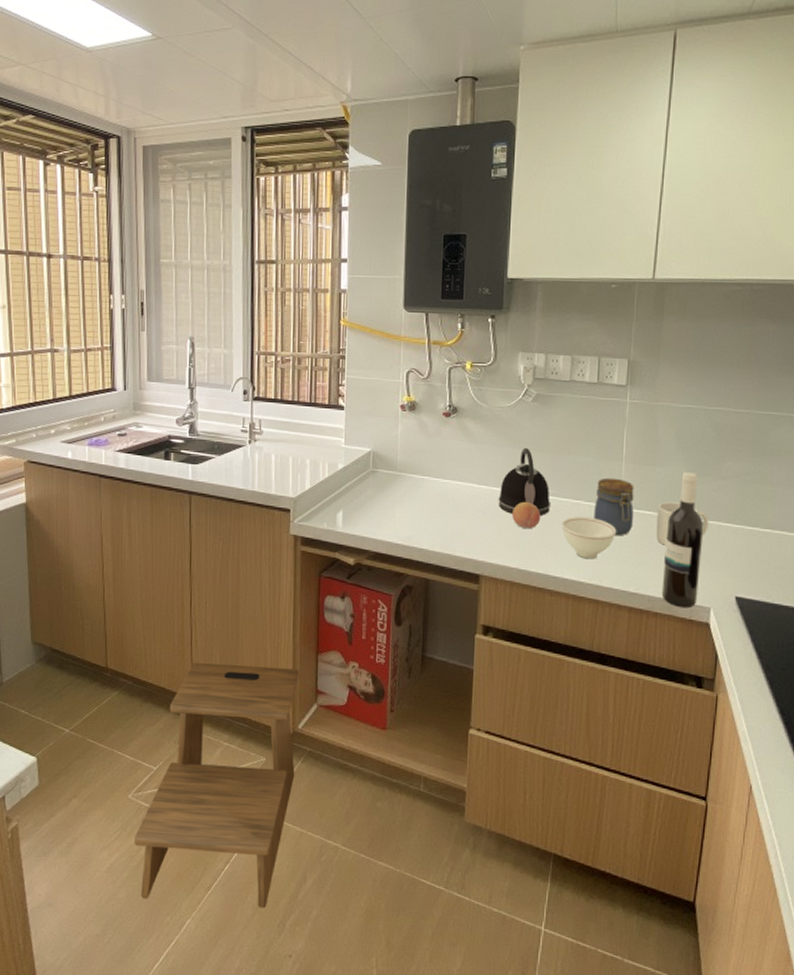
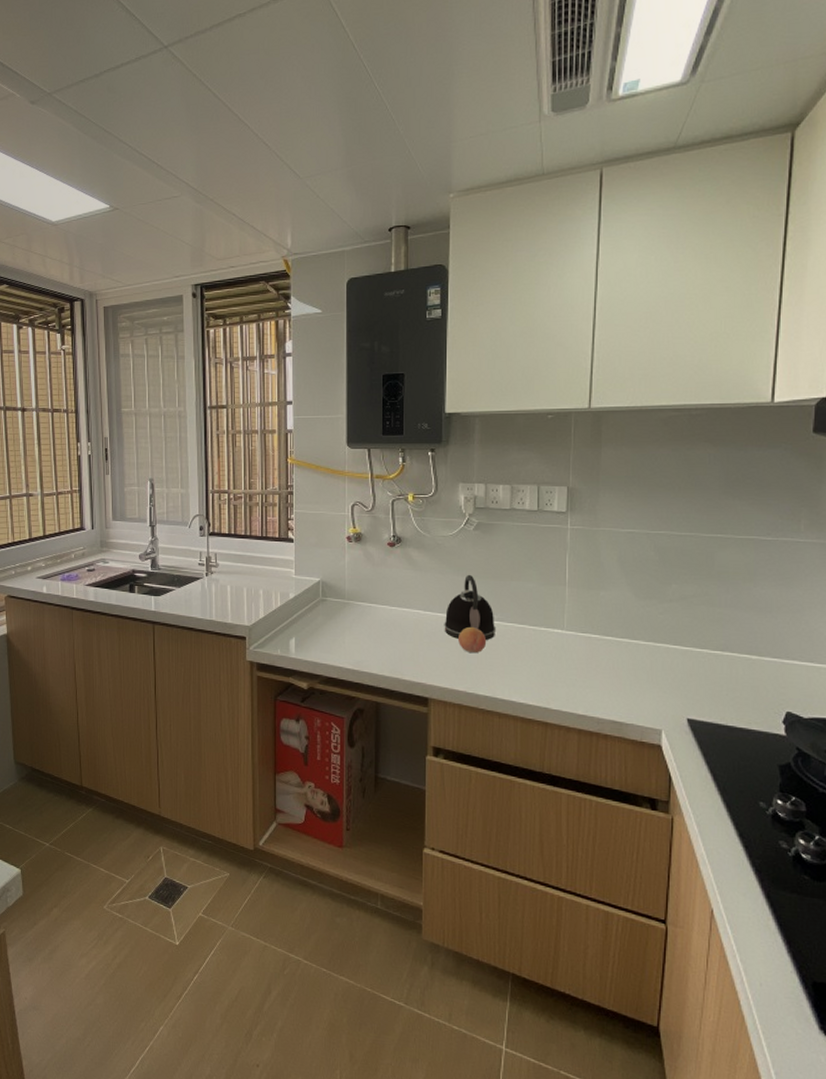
step stool: present [133,663,299,908] -> none [109,782,259,1018]
bowl: present [561,517,617,559] -> none [507,641,563,682]
jar: present [594,477,634,535] -> none [539,602,579,658]
mug: present [656,502,709,545] -> none [603,625,656,668]
wine bottle: present [661,471,704,609] -> none [610,595,652,731]

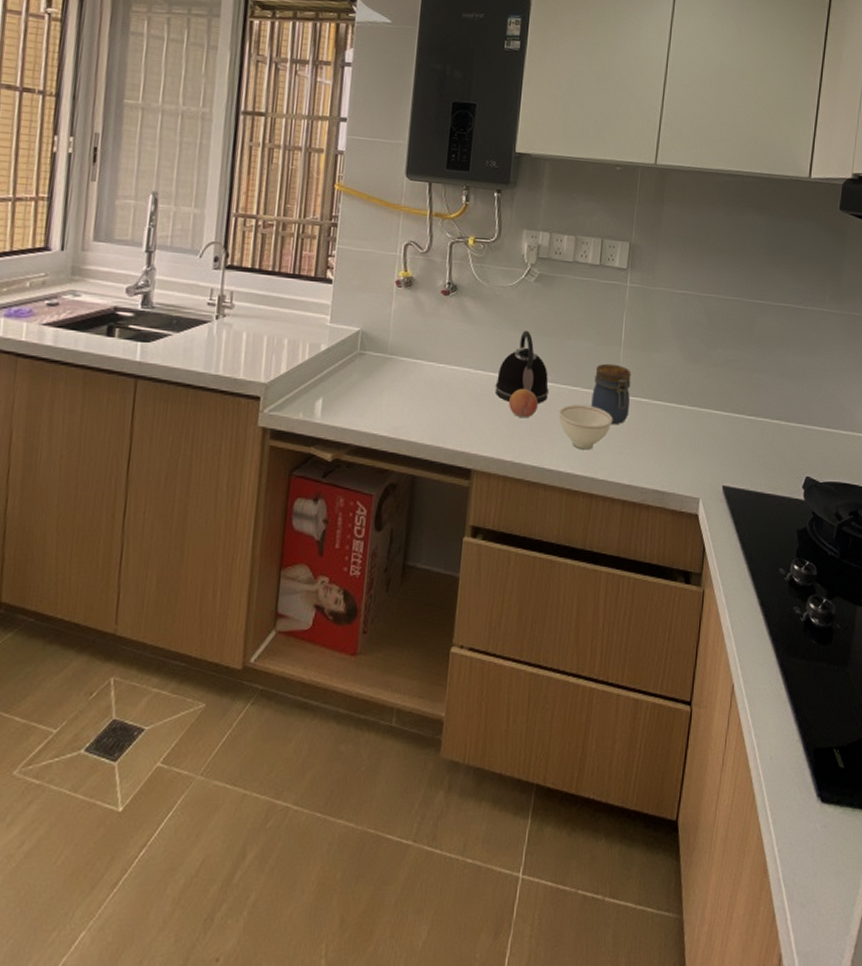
bowl: none [507,641,563,682] -> present [559,404,613,450]
jar: none [539,602,579,658] -> present [591,363,632,424]

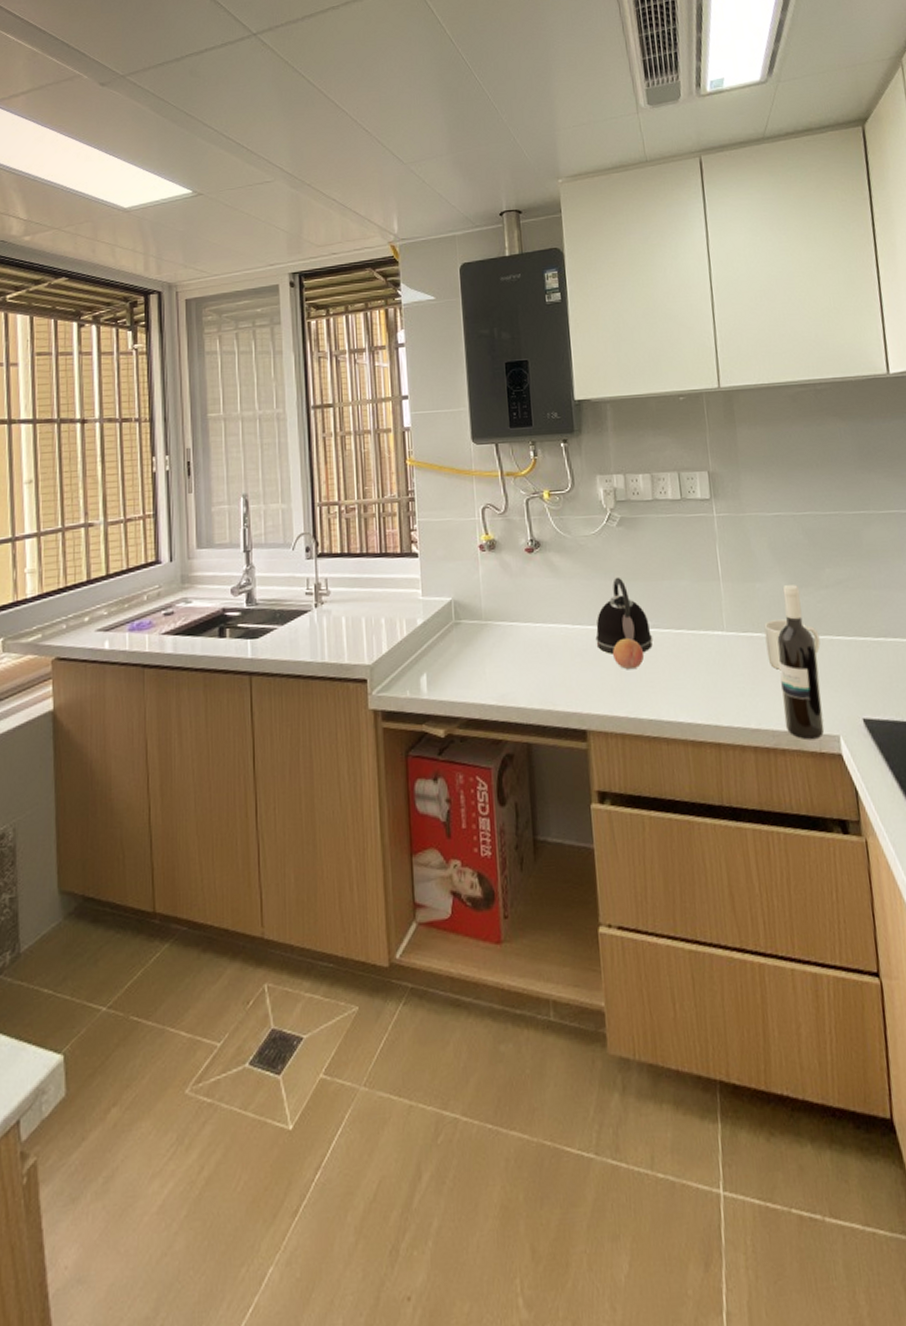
bowl: present [559,404,613,450] -> none [667,647,727,696]
jar: present [591,363,632,424] -> none [697,600,742,664]
mug: none [650,389,700,434] -> present [764,619,821,670]
wine bottle: none [654,357,696,500] -> present [777,583,825,741]

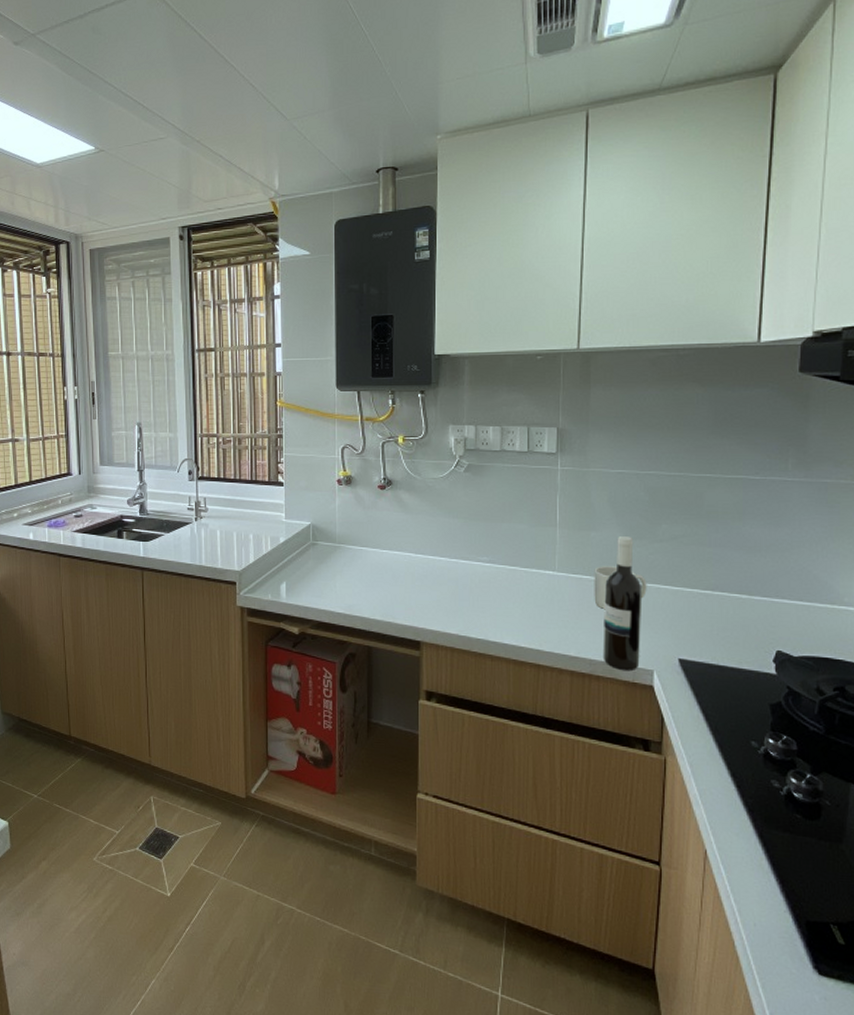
kettle: present [595,577,653,654] -> none [435,516,488,582]
fruit: present [613,637,645,669] -> none [450,569,479,595]

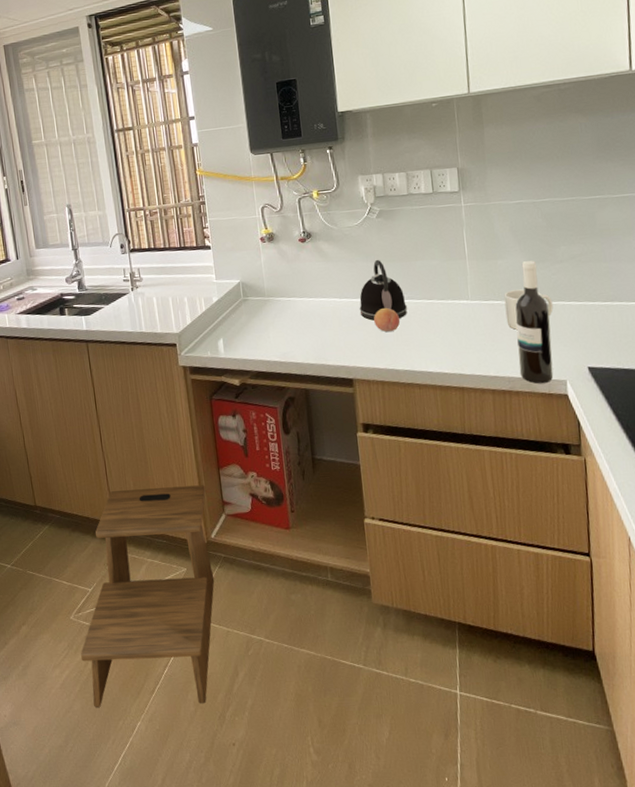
step stool: none [99,730,250,970] -> present [80,485,215,707]
kettle: none [435,516,488,582] -> present [359,259,408,321]
fruit: none [450,569,479,595] -> present [374,307,401,332]

